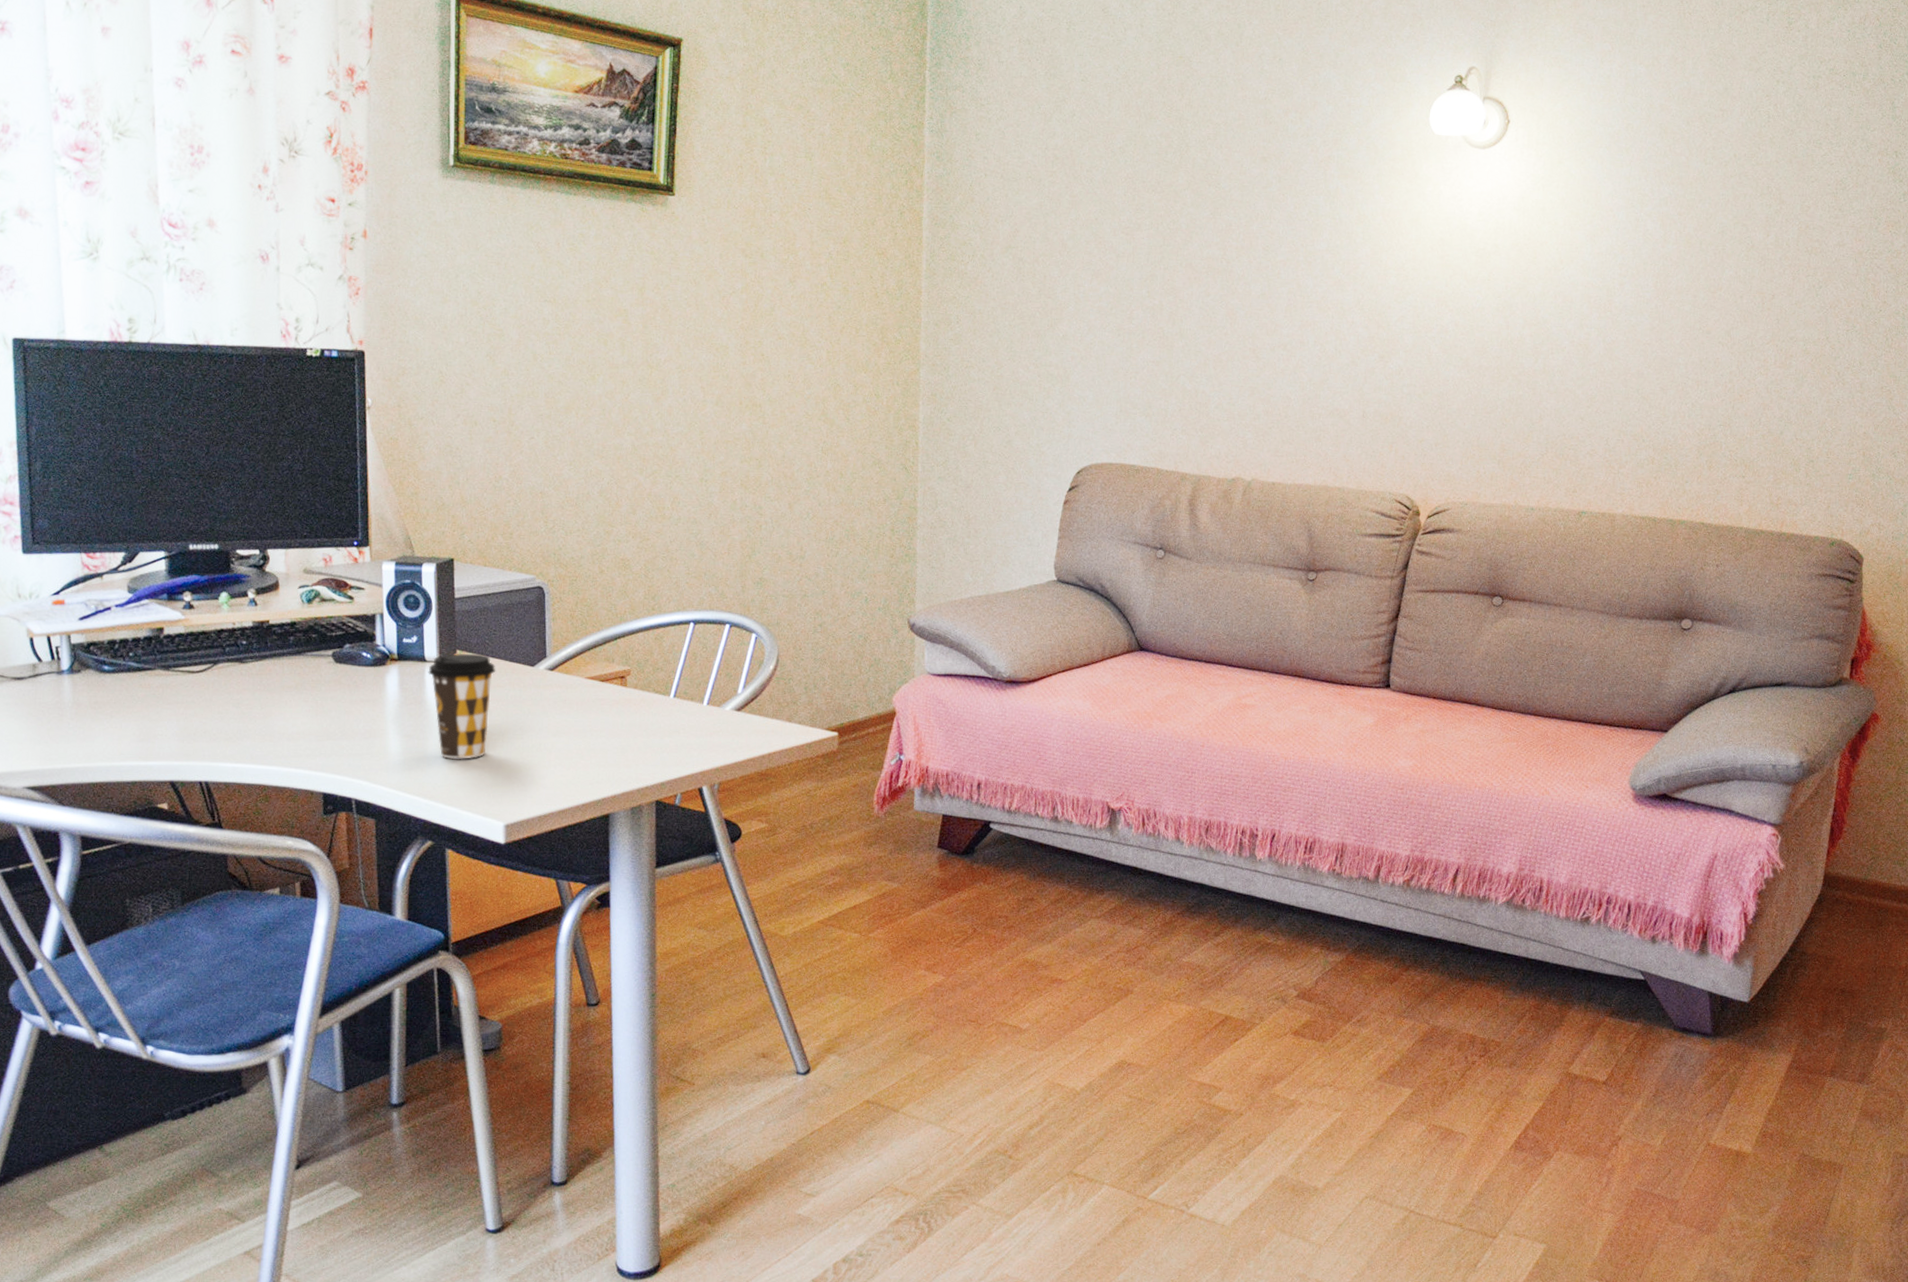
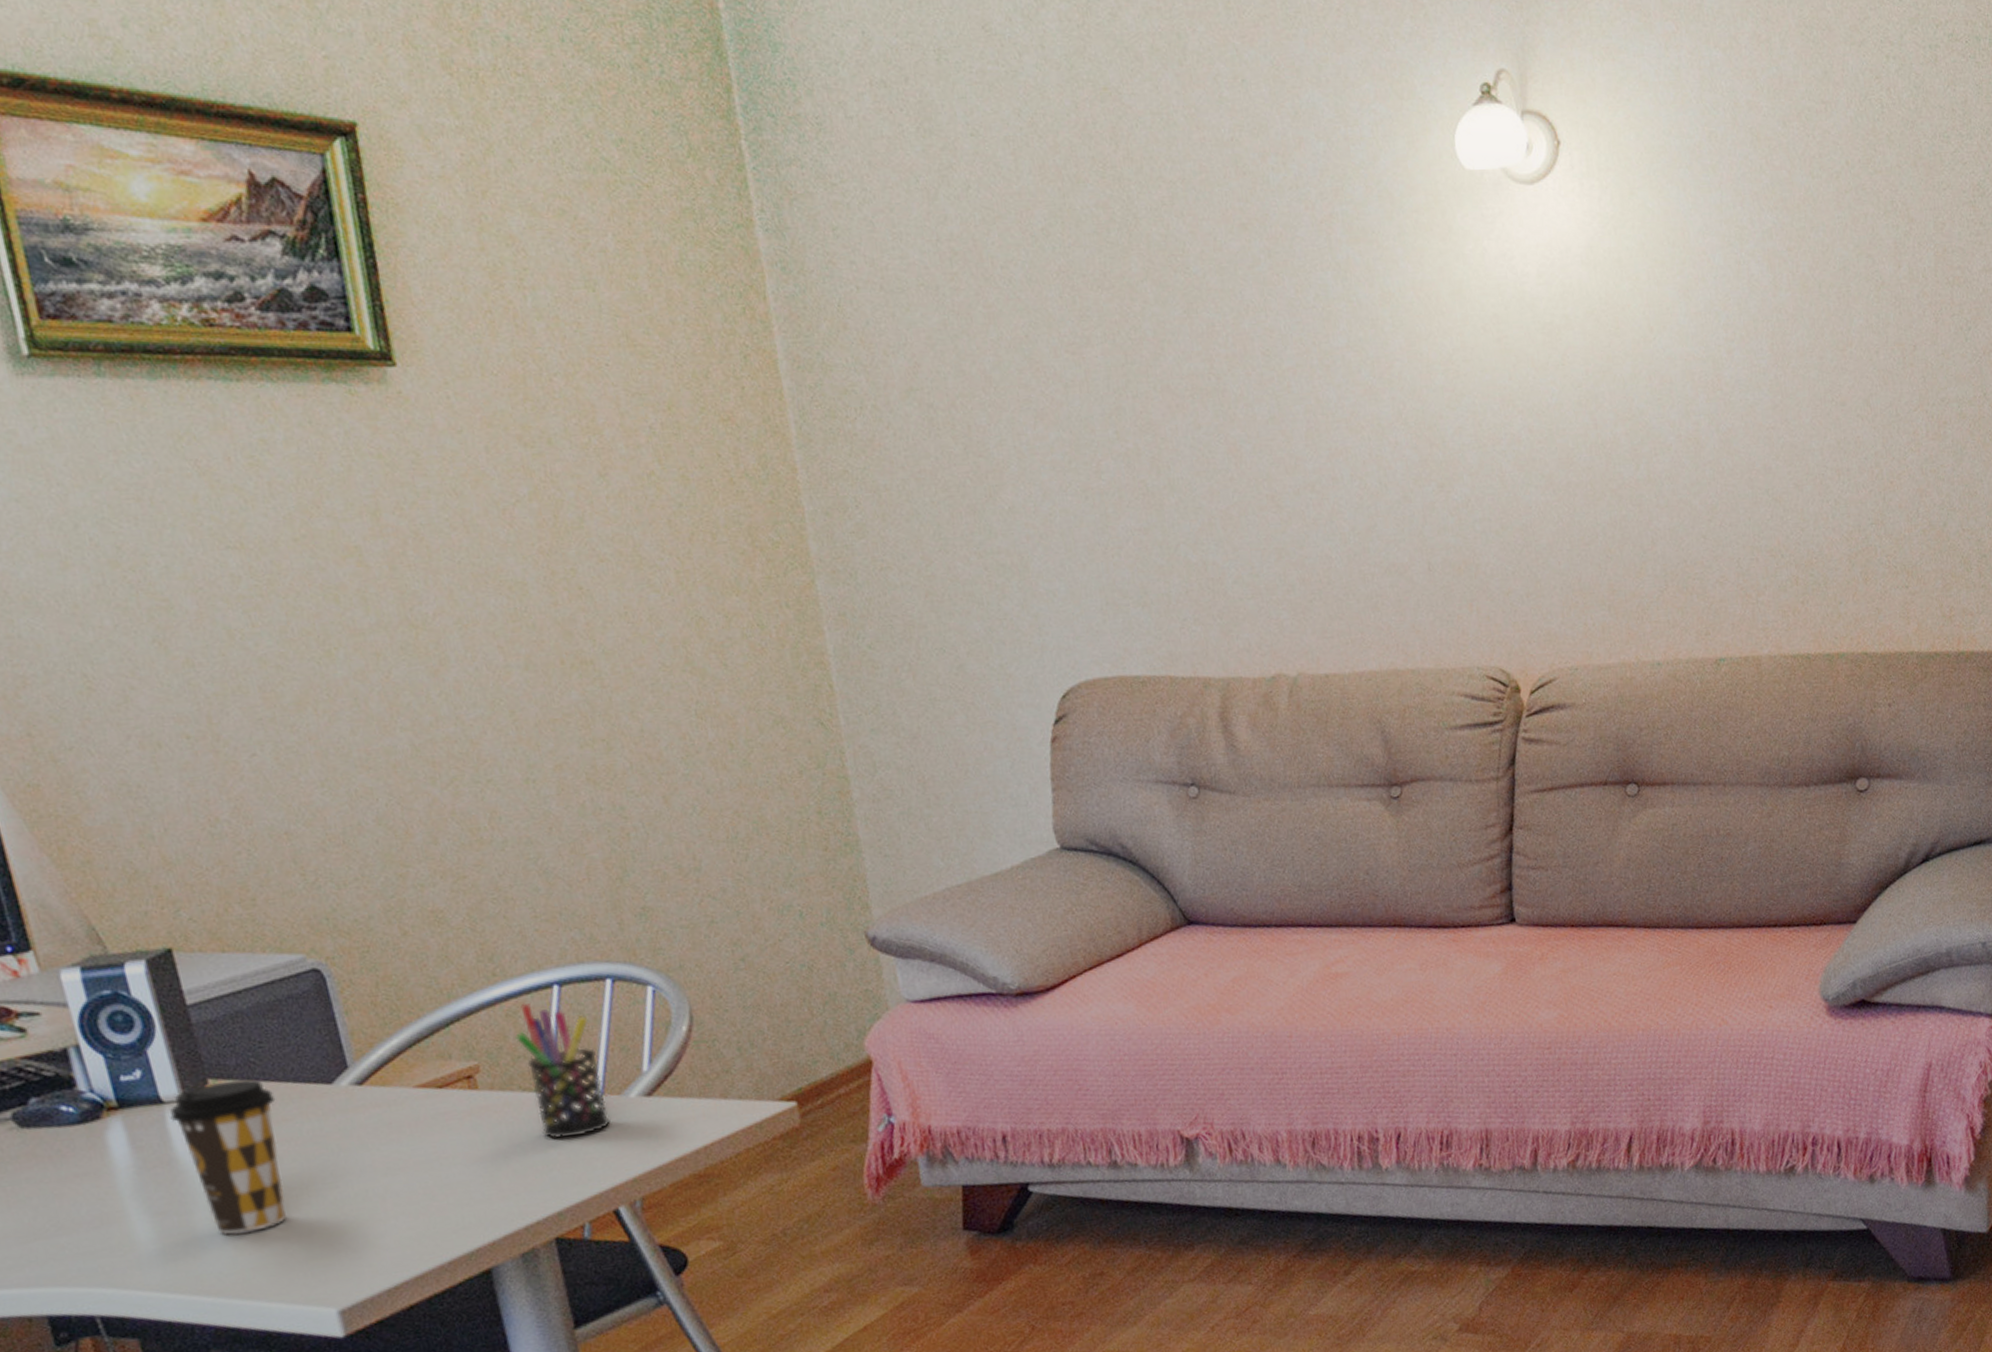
pen holder: none [658,632,710,732] -> present [516,1003,611,1139]

